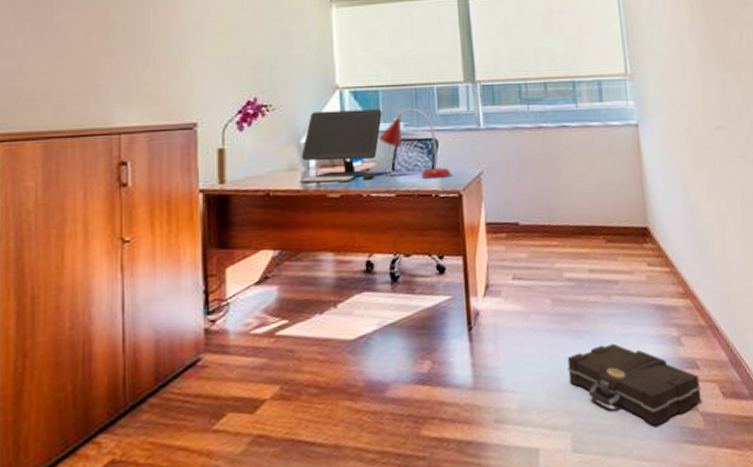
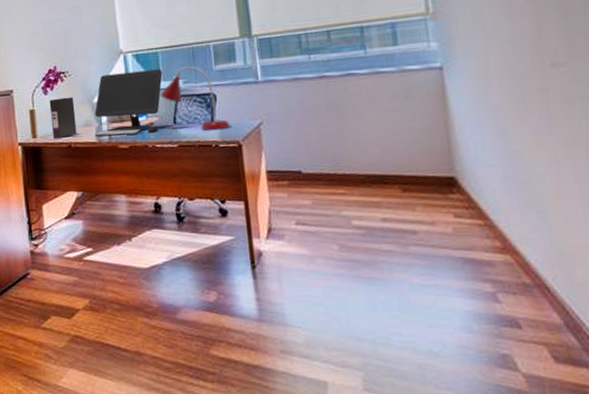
binder: none [245,135,278,186] -> present [49,97,77,140]
briefcase: present [566,343,702,427] -> none [356,293,524,381]

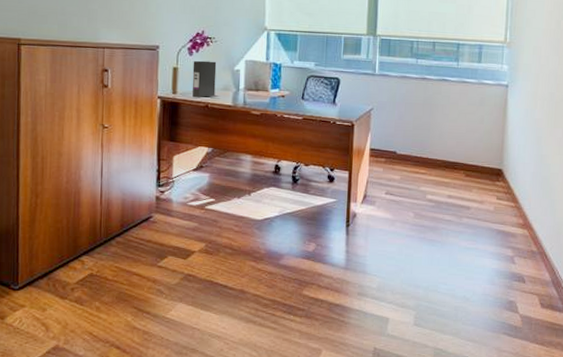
computer: present [94,69,163,137] -> none [230,46,299,104]
desk lamp: present [160,65,232,131] -> none [294,51,349,110]

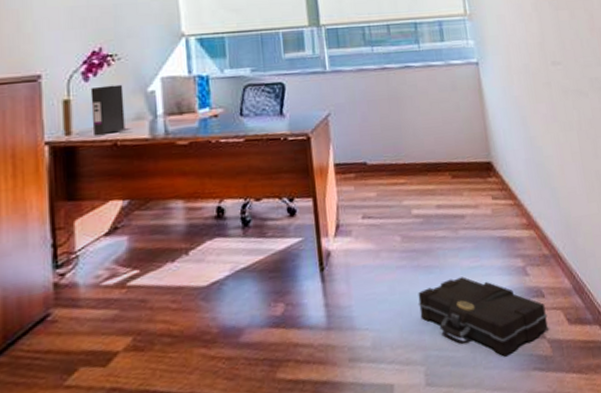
briefcase: none [418,253,524,319] -> present [418,276,548,357]

